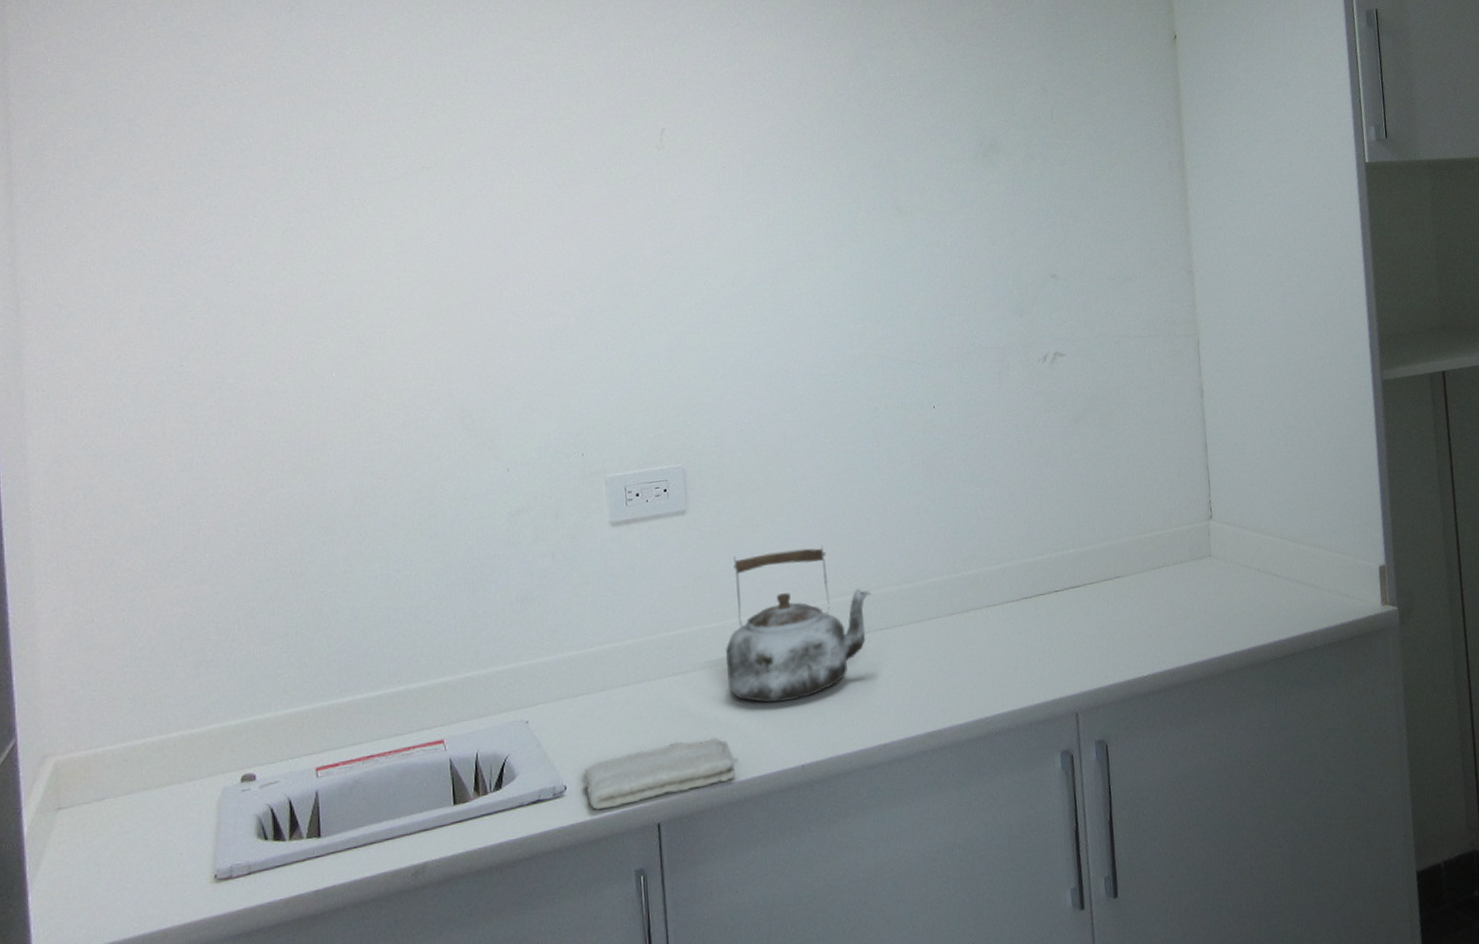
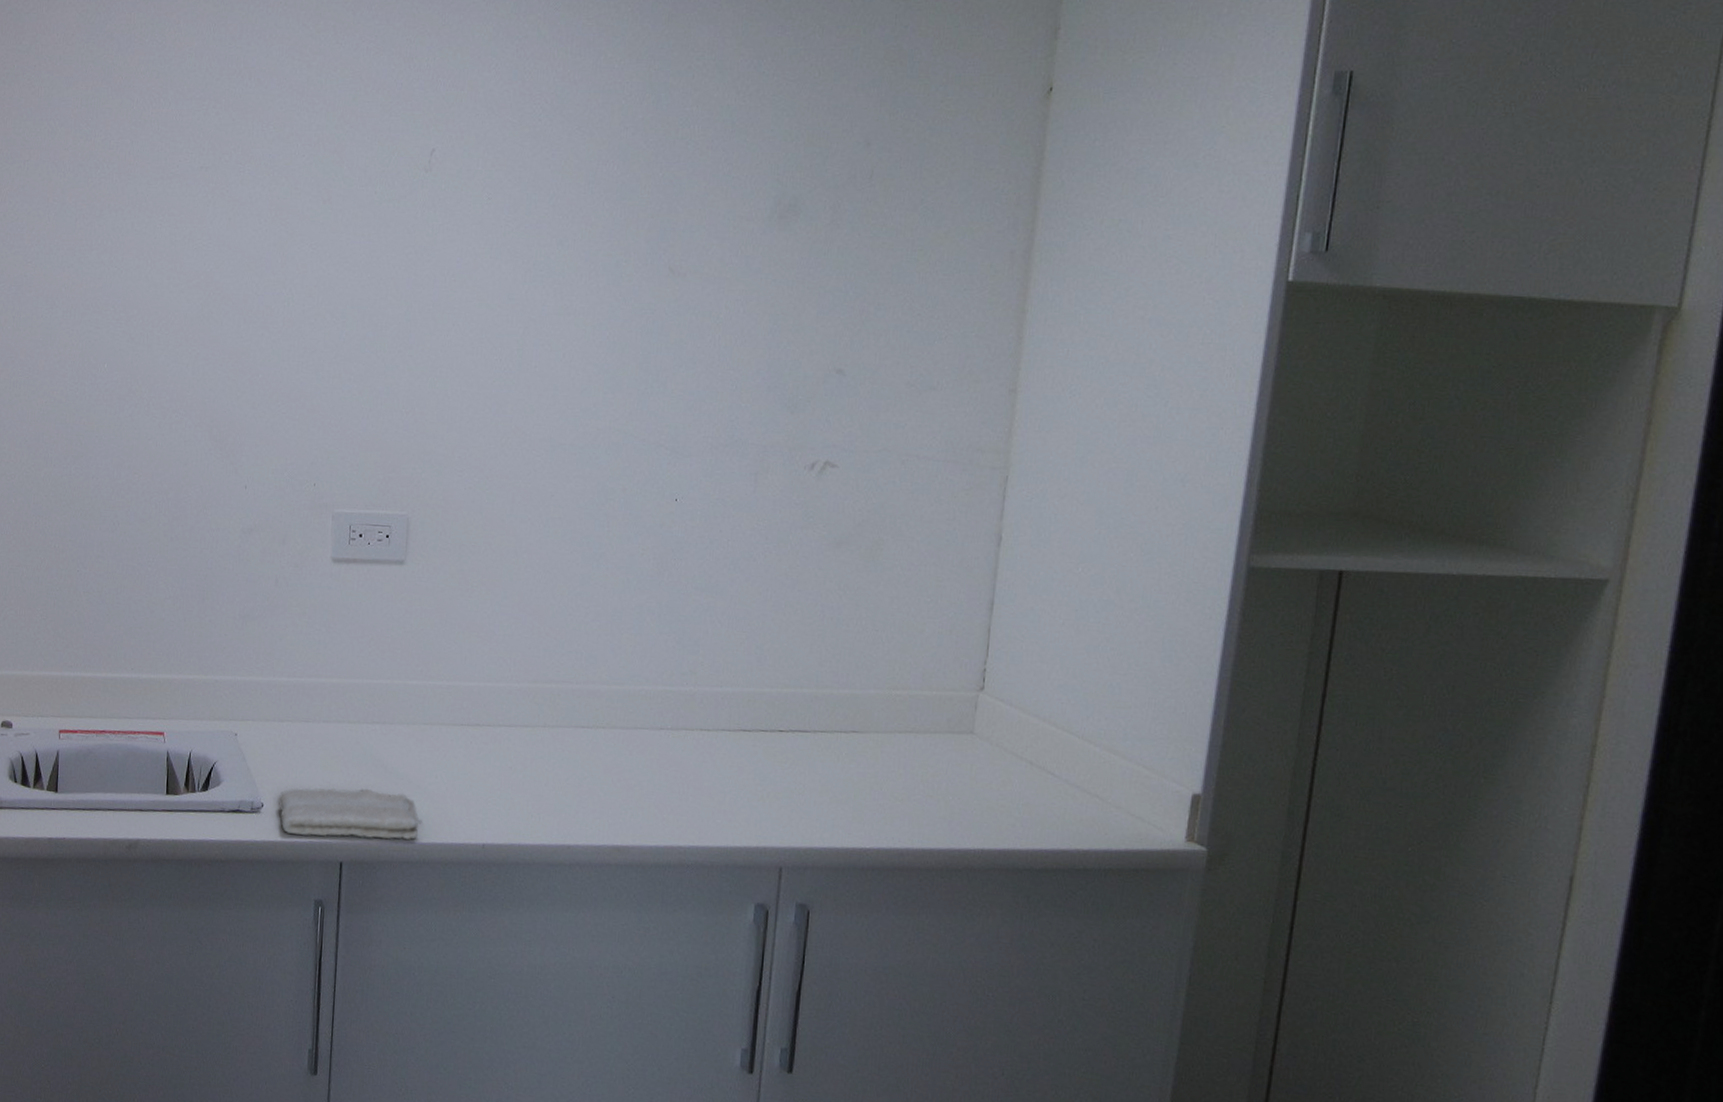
kettle: present [726,546,872,703] -> none [423,618,578,778]

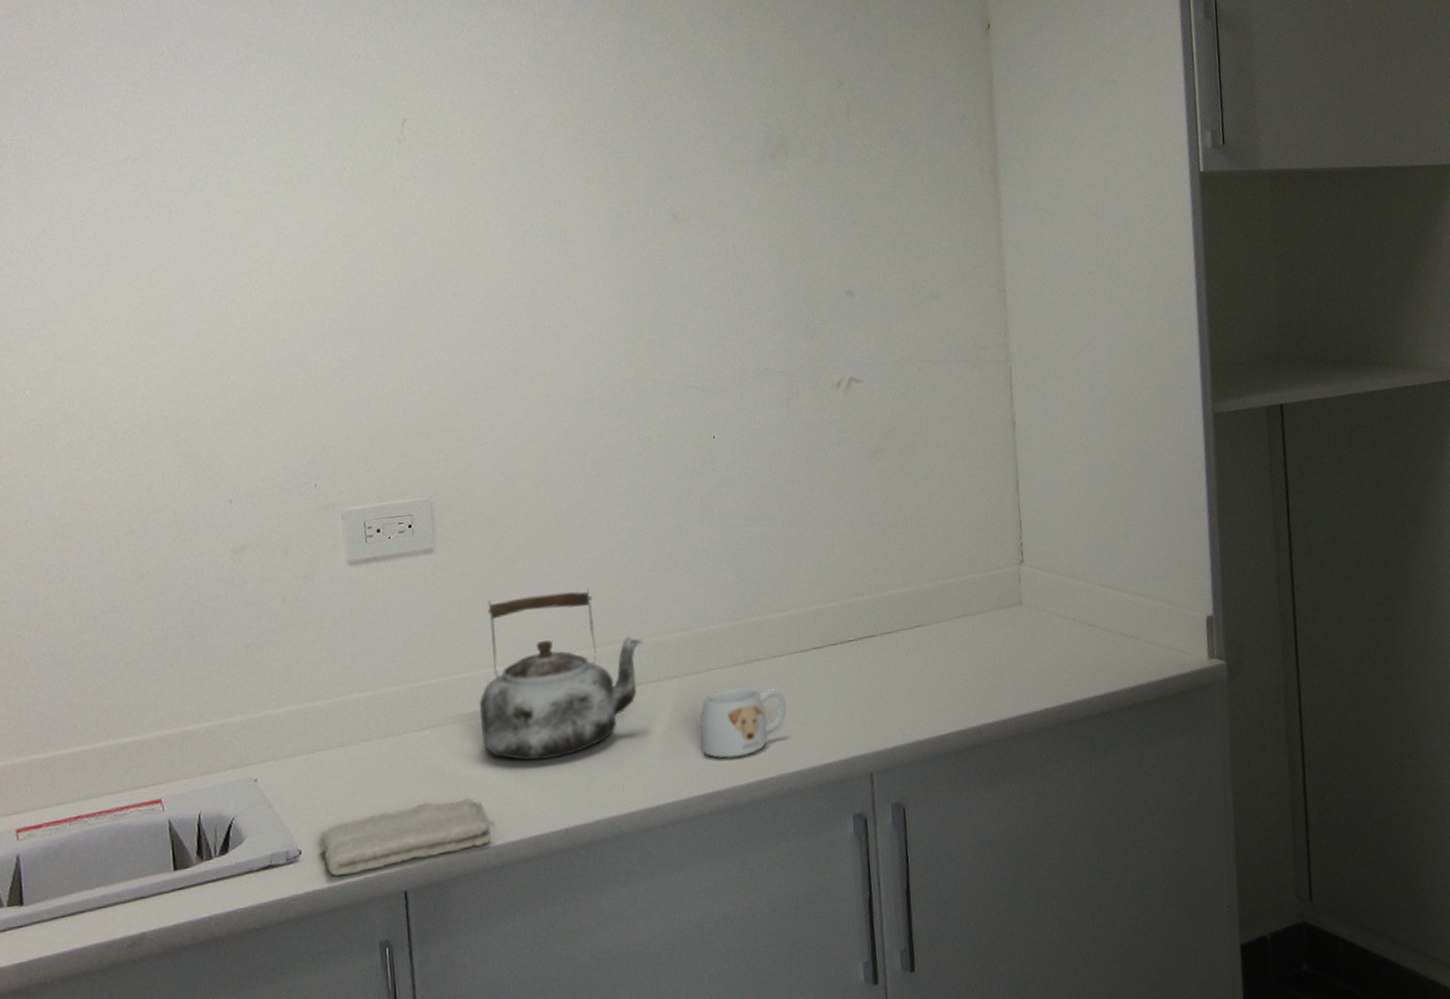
kettle: none [423,618,578,778] -> present [480,589,644,761]
mug: none [617,750,706,820] -> present [700,687,786,759]

